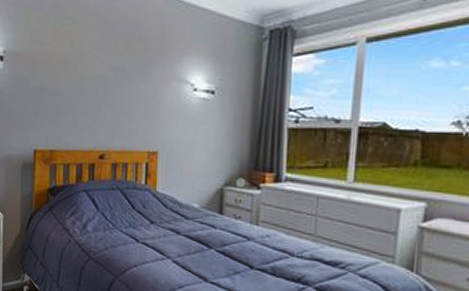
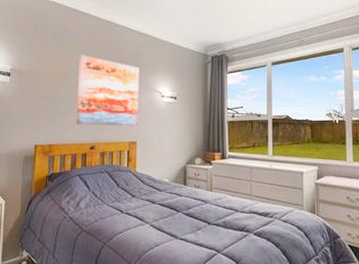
wall art: none [81,30,165,131] -> present [76,54,140,126]

